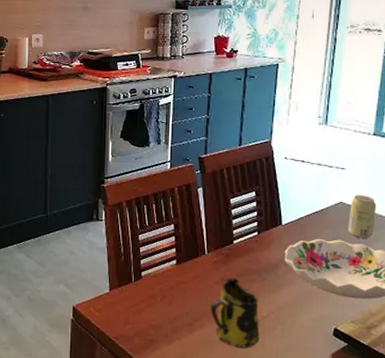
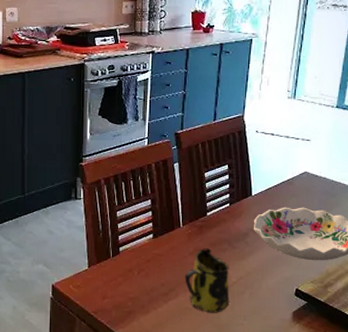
beverage can: present [348,195,377,239] -> none [311,165,337,205]

